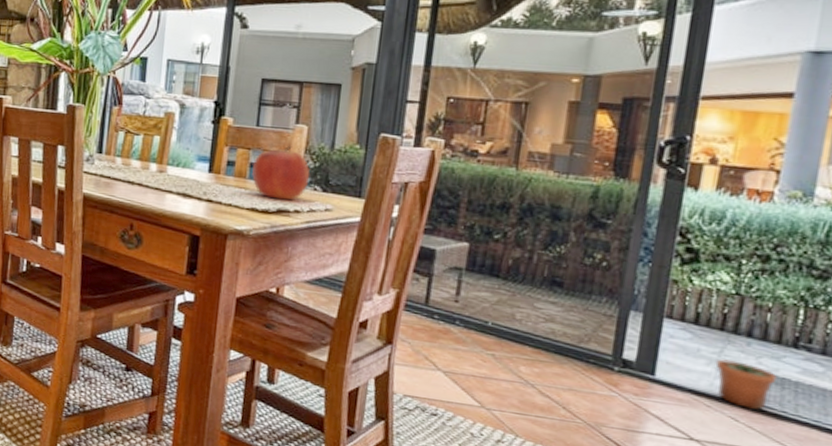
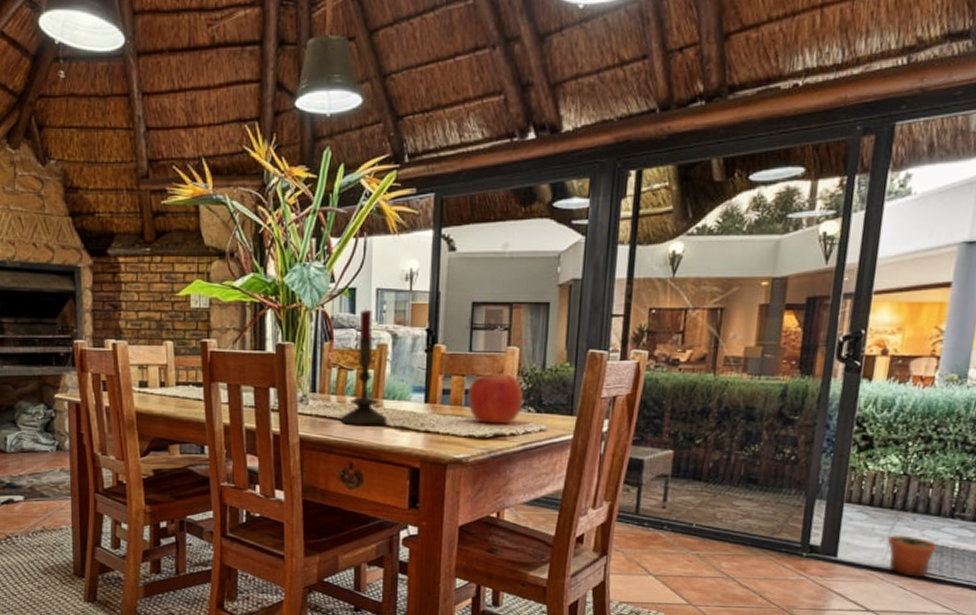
candle: none [124,75,171,192] -> present [340,306,388,426]

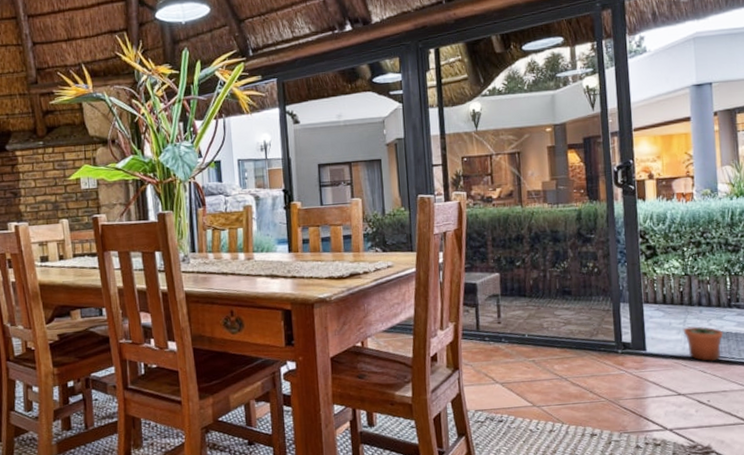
candle: present [340,306,388,426] -> none [218,175,259,278]
fruit: present [467,368,524,424] -> none [323,217,371,266]

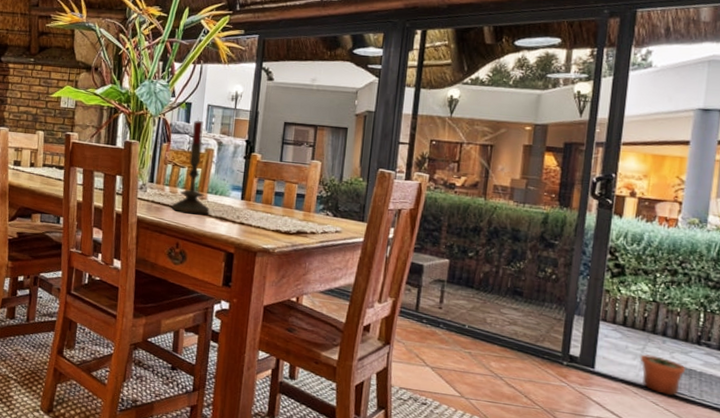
candle: none [218,175,259,278] -> present [171,118,210,216]

